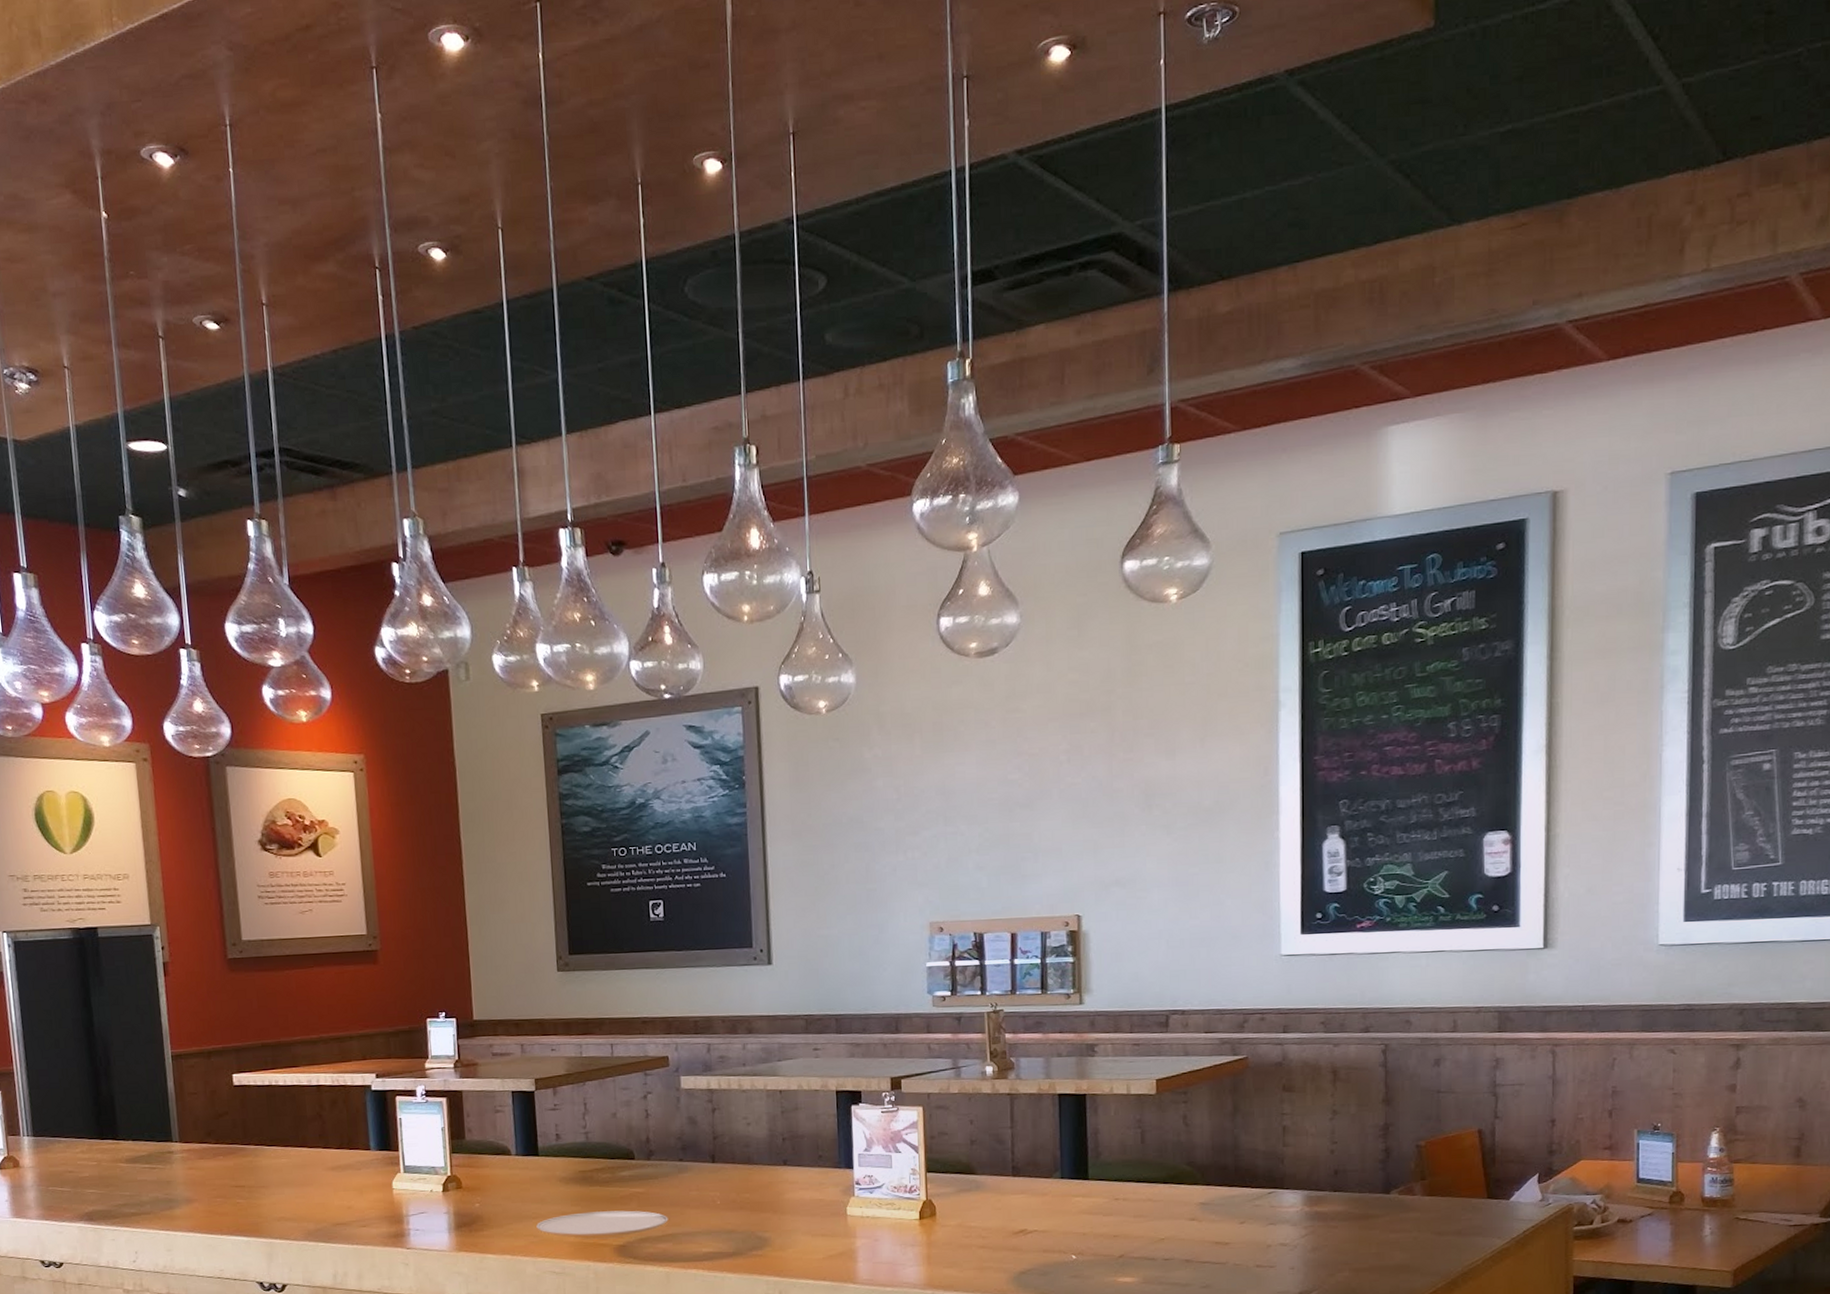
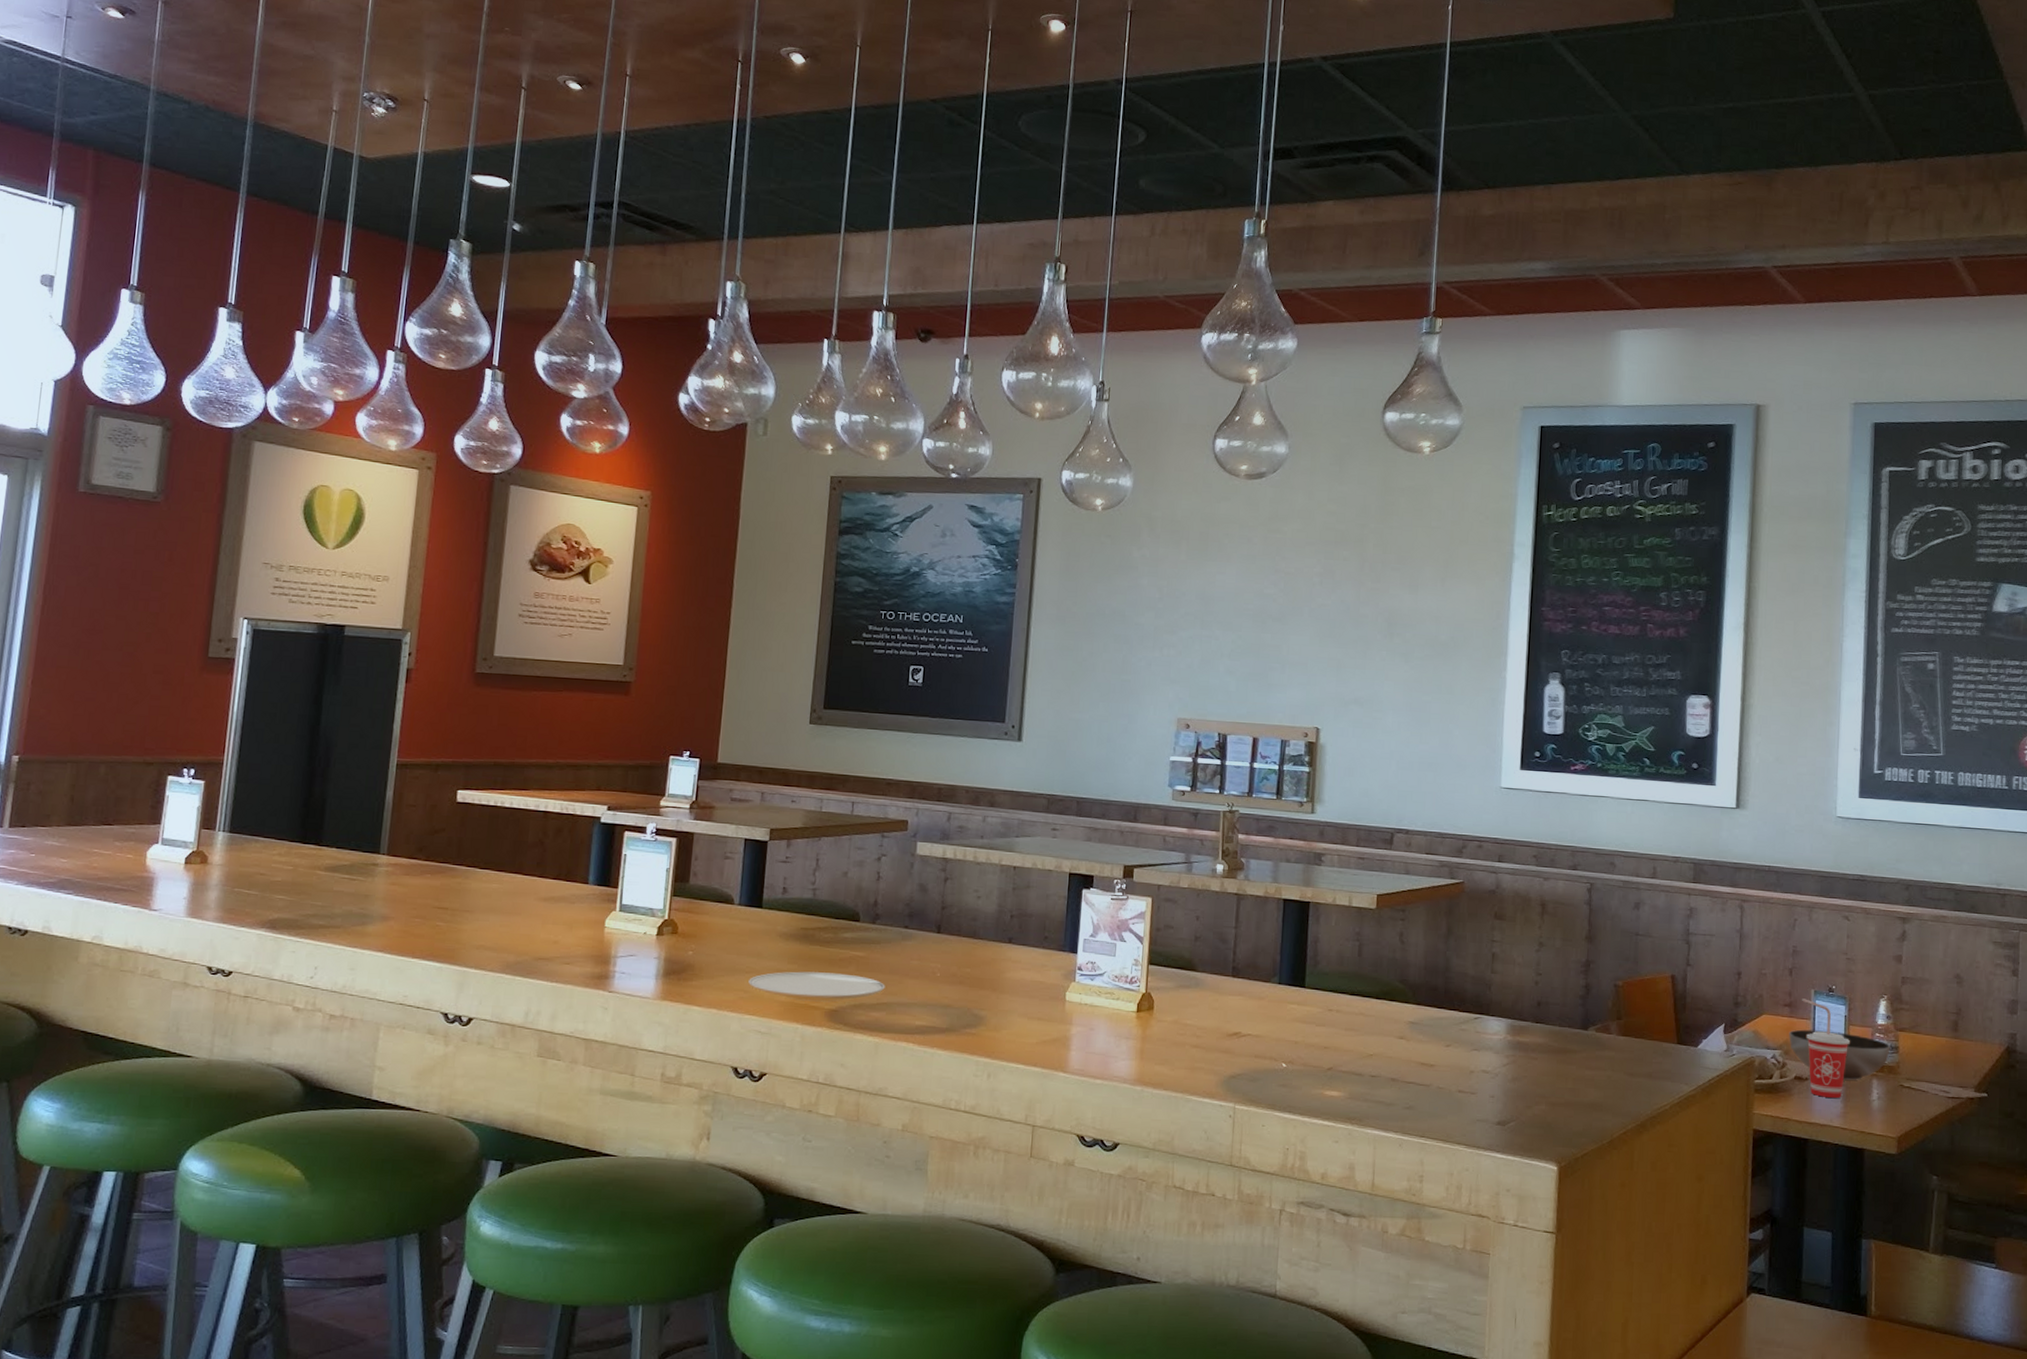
soup bowl: none [1610,1170,1724,1218] -> present [1789,1029,1890,1080]
beverage cup: none [1624,1139,1678,1238] -> present [1802,998,1850,1098]

